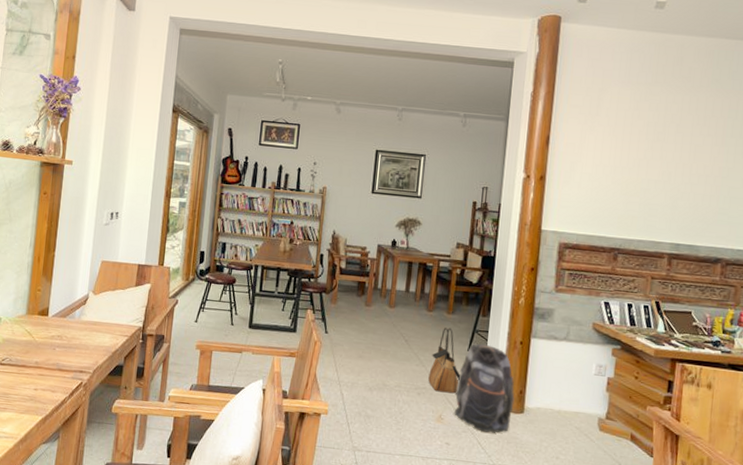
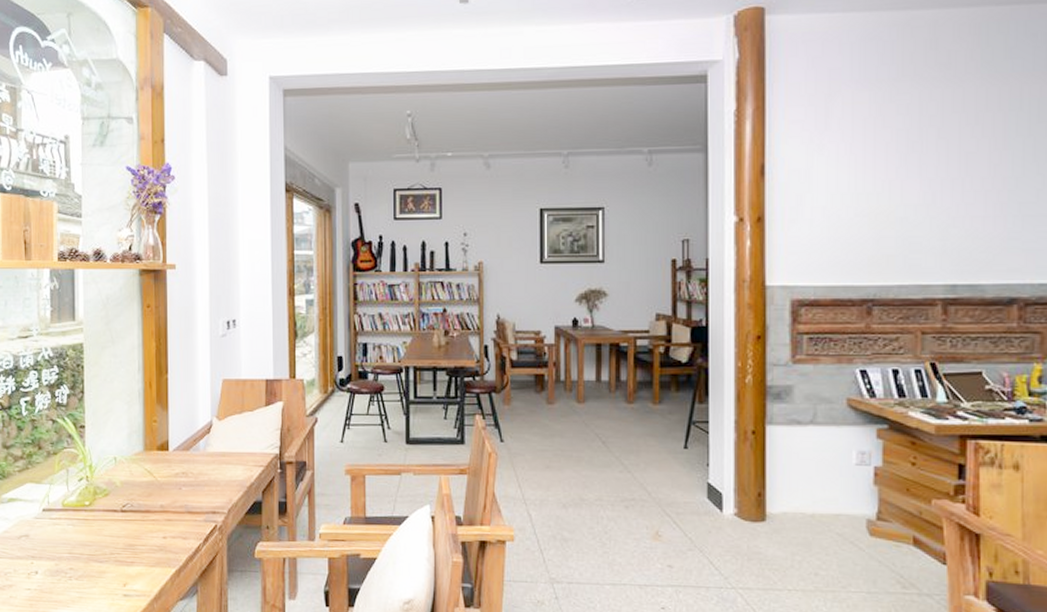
tote bag: present [428,327,460,394] -> none [637,421,677,503]
backpack: present [454,343,515,433] -> none [674,437,752,549]

